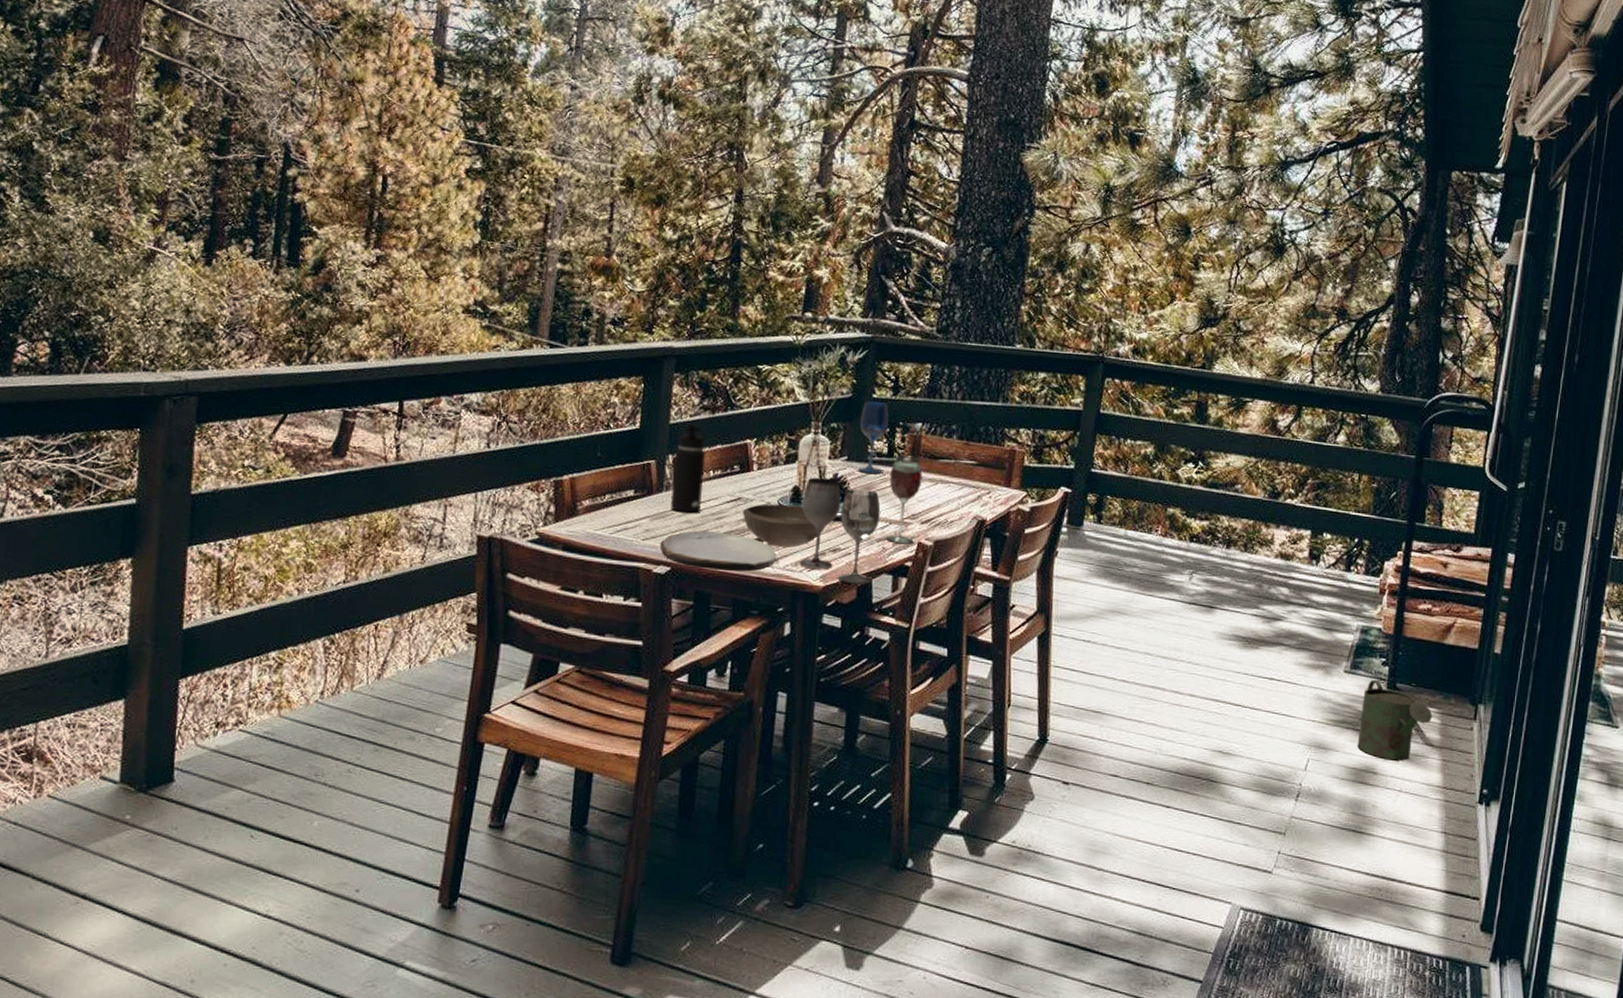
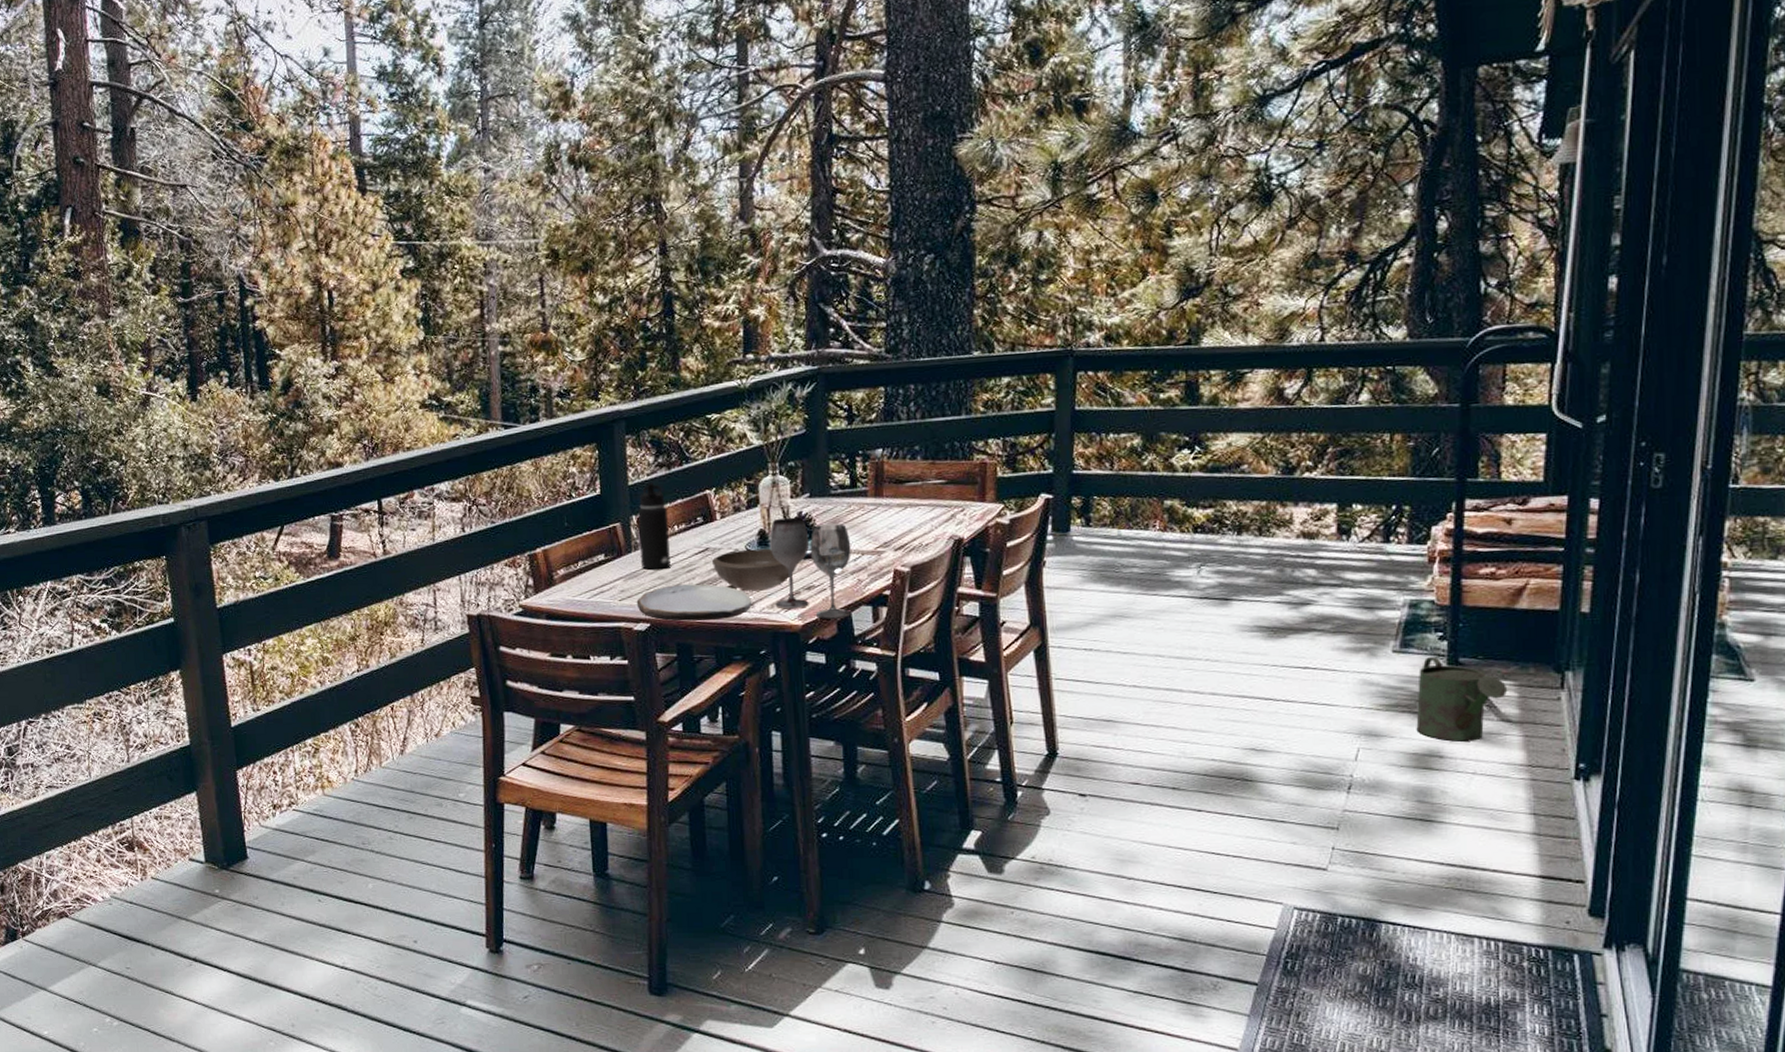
wineglass: present [857,400,889,475] -> none [817,433,847,508]
wineglass: present [886,455,923,544] -> none [855,483,890,574]

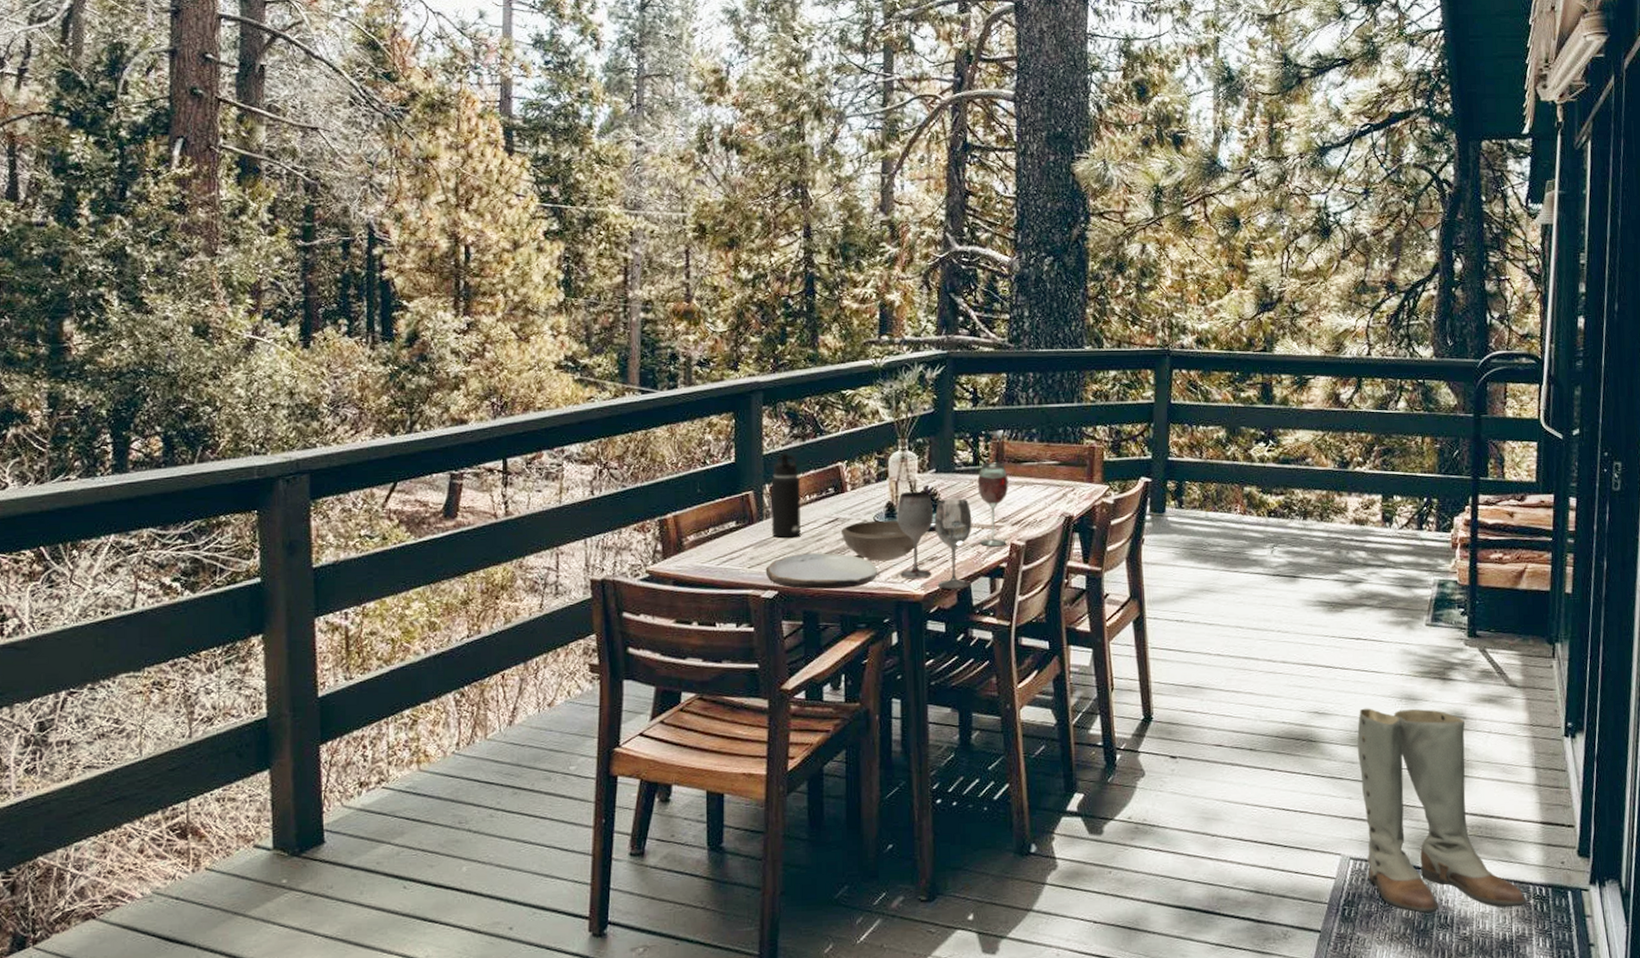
wineglass: none [855,483,890,574] -> present [977,462,1009,547]
boot: none [1303,745,1519,971] -> present [1356,708,1527,914]
watering can: present [1416,657,1508,742] -> none [1445,630,1514,704]

